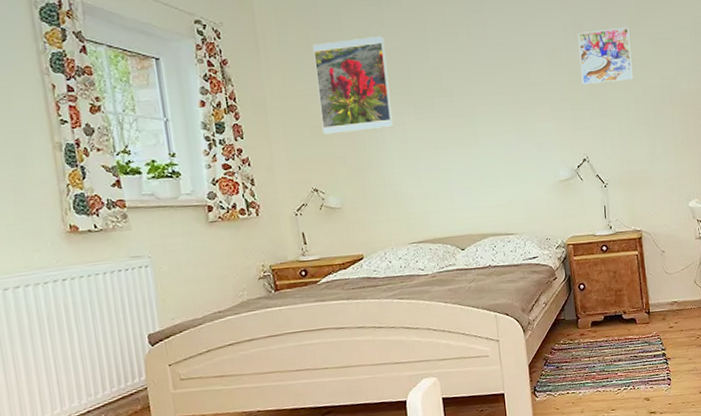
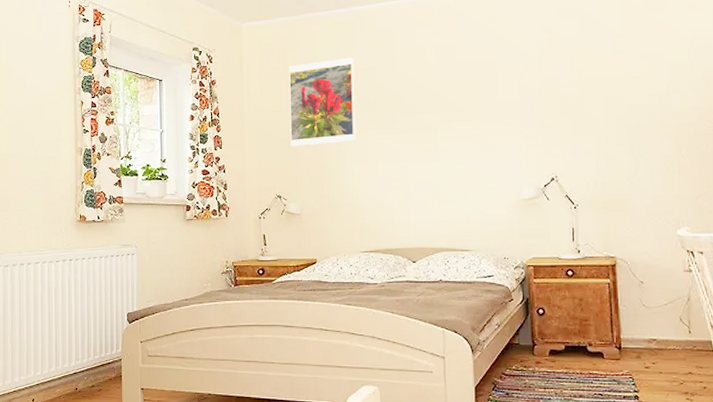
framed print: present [577,26,633,86] -> none [553,42,615,104]

